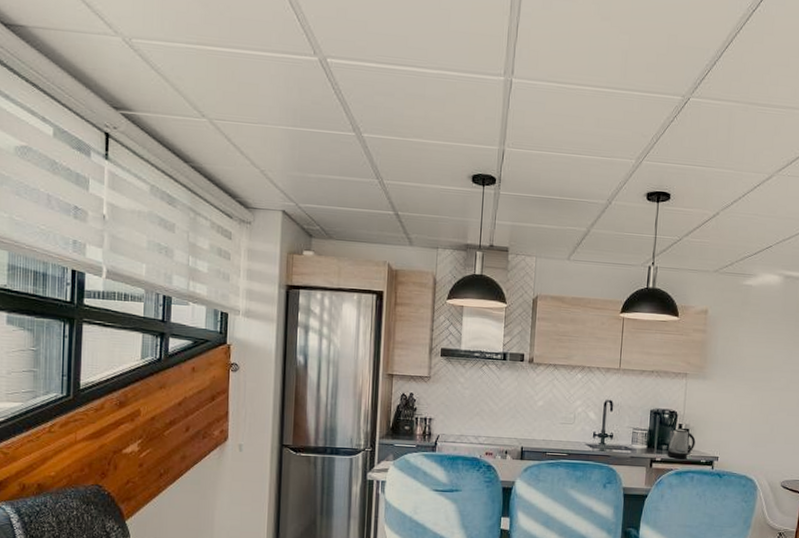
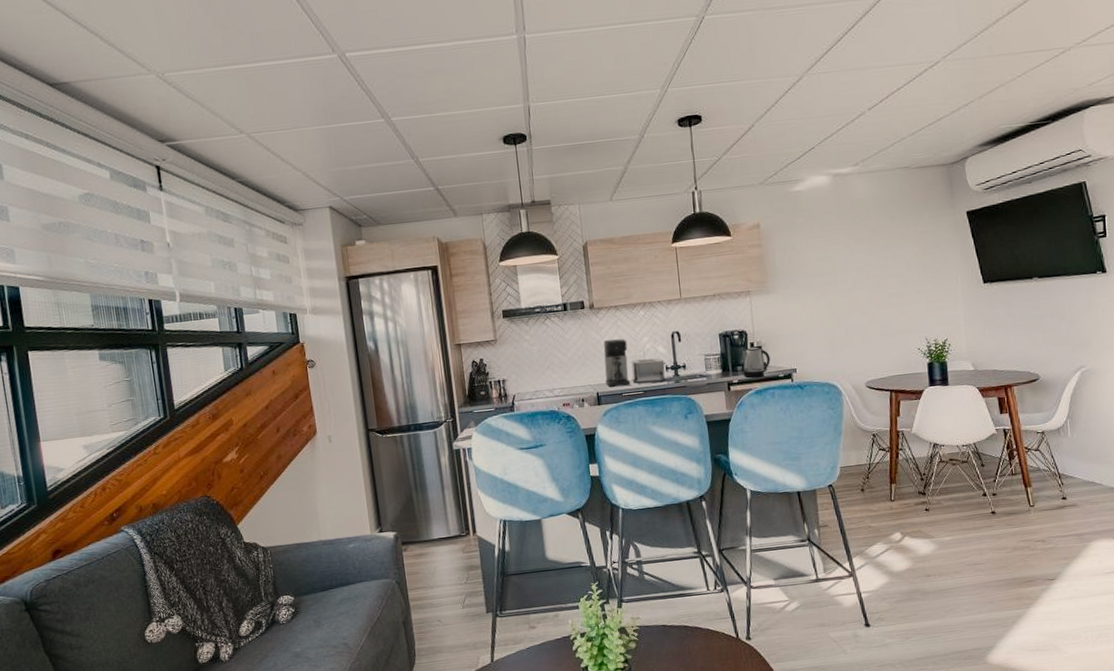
coffee maker: none [532,397,560,445] -> present [603,338,630,387]
toaster: none [558,420,595,448] -> present [631,357,666,384]

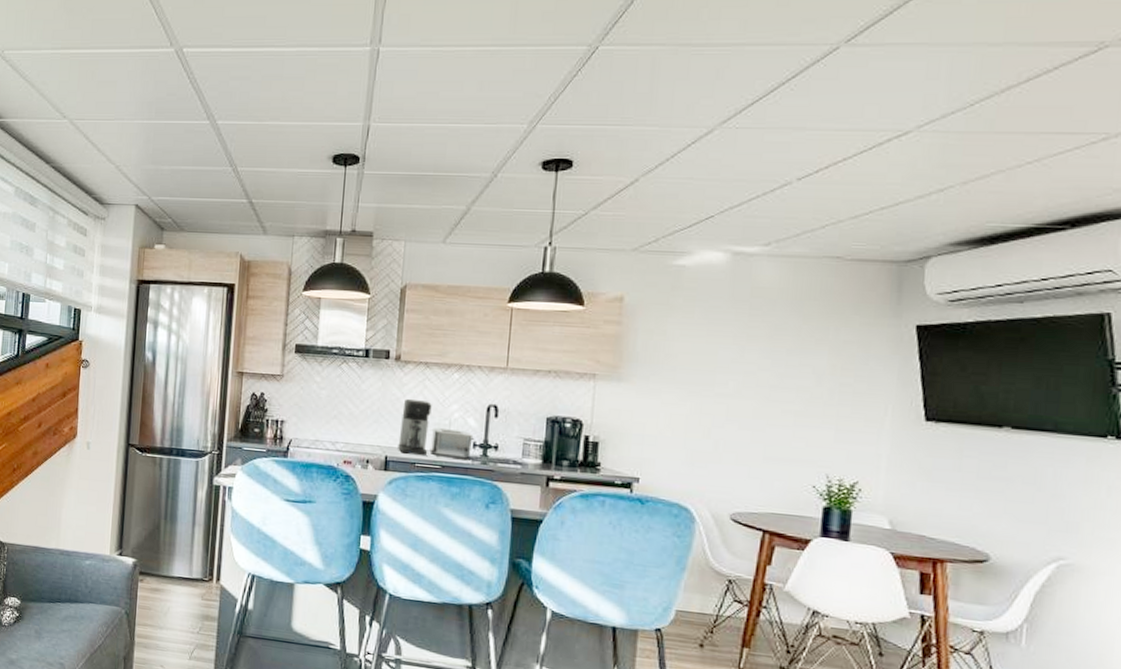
kettle: present [742,347,771,378] -> none [568,440,608,479]

